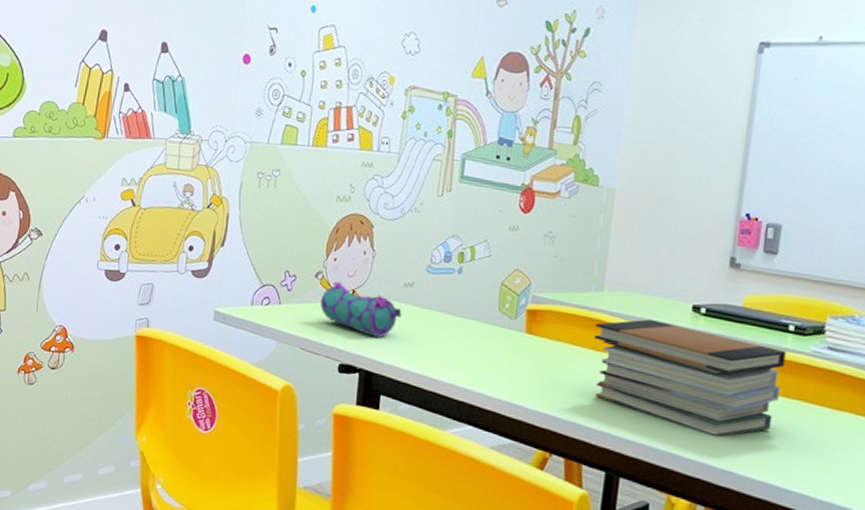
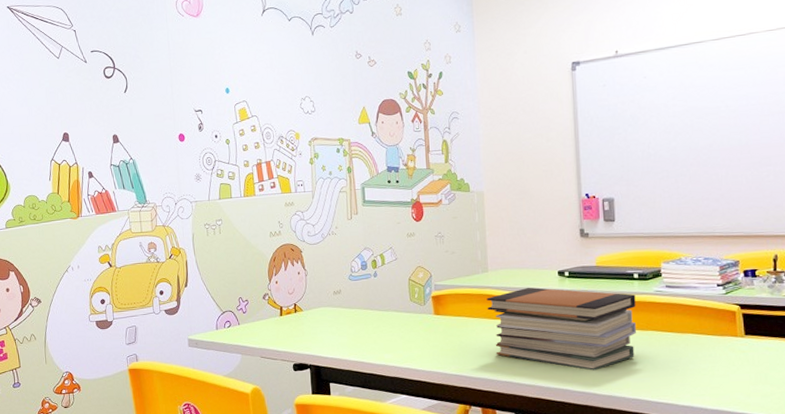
pencil case: present [320,281,402,339] -> none [270,299,336,339]

